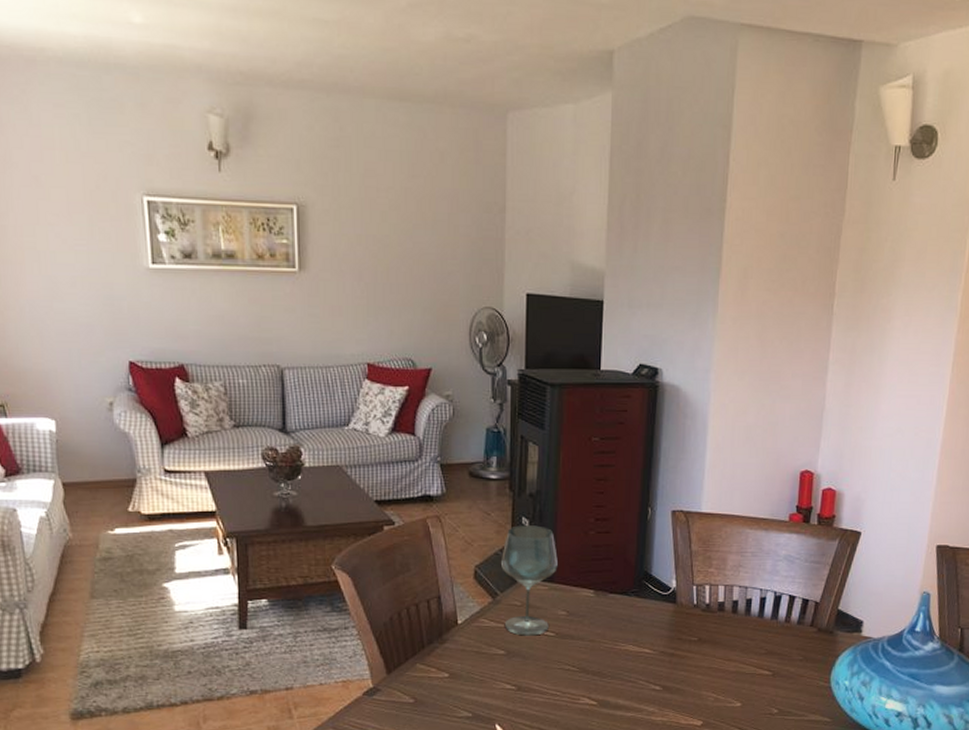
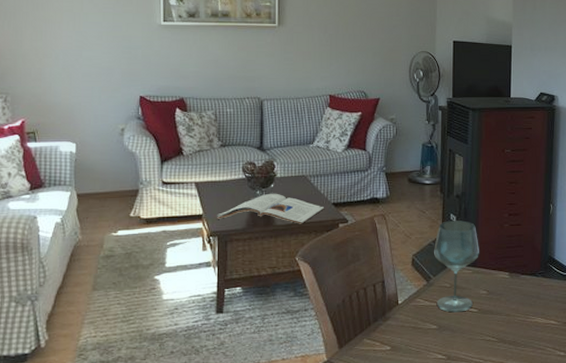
magazine: none [232,486,364,525] -> present [216,193,324,224]

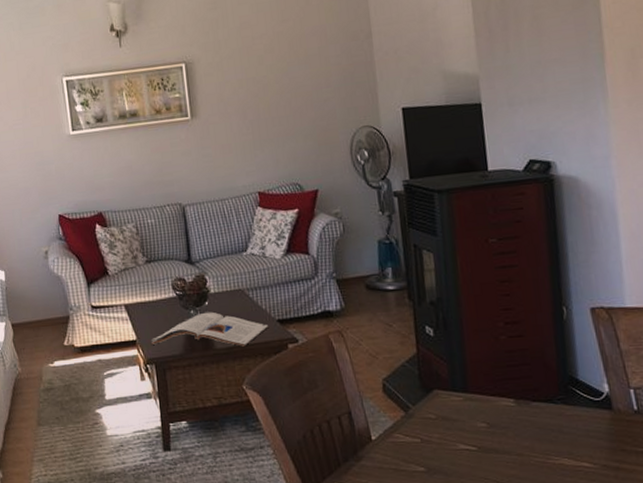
wine glass: present [433,220,479,313] -> none [408,334,470,451]

